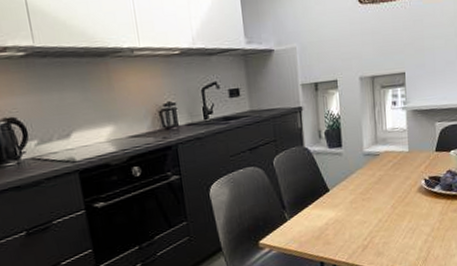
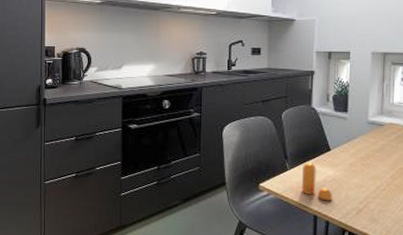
pepper shaker: none [302,208,336,245] -> present [301,163,332,201]

